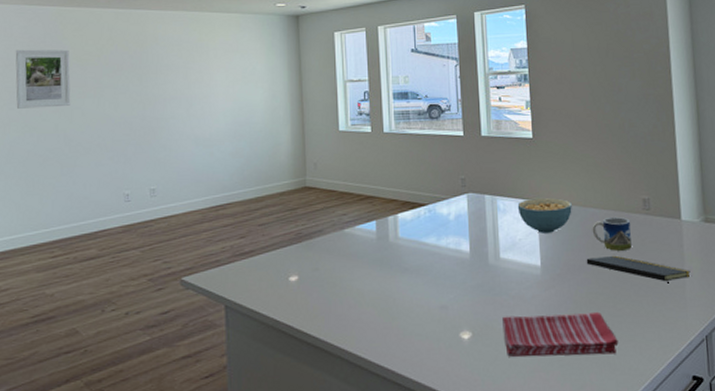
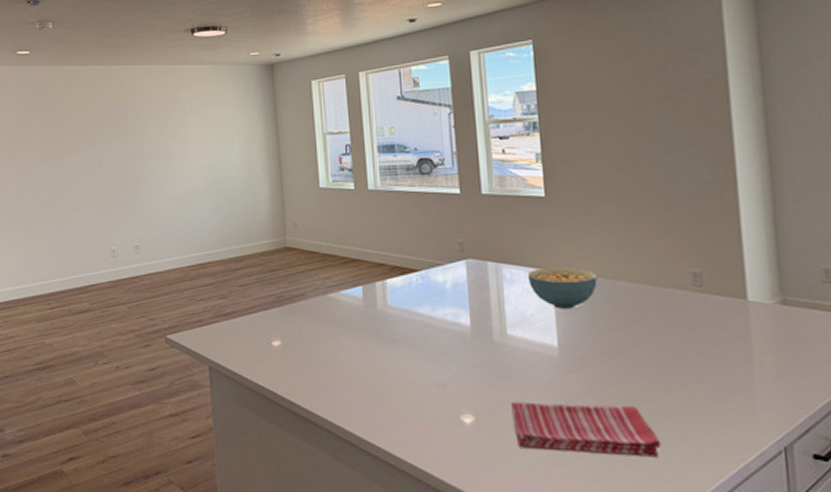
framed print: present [15,49,71,109] -> none [10,107,60,166]
notepad: present [586,255,691,284] -> none [616,339,762,378]
mug: present [592,217,632,251] -> none [623,294,678,334]

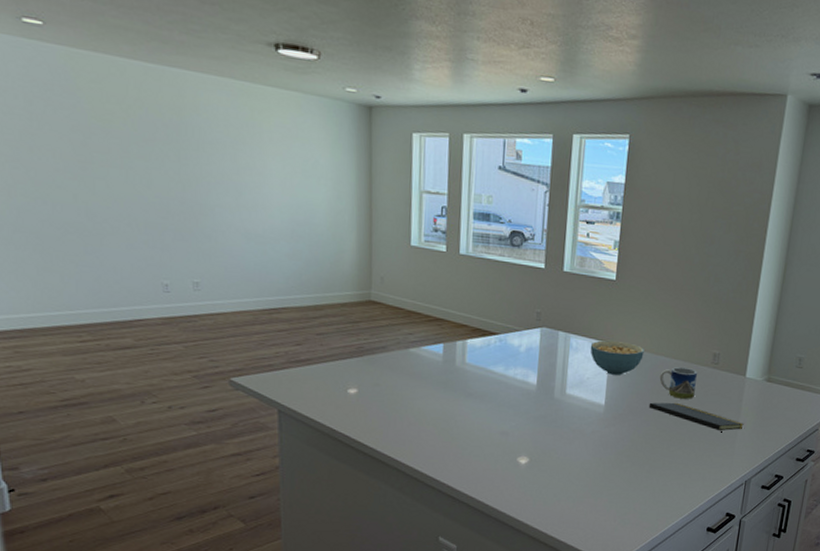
dish towel: present [511,401,661,458] -> none [559,447,666,489]
notepad: none [616,339,762,378] -> present [648,402,744,433]
mug: none [623,294,678,334] -> present [659,367,697,399]

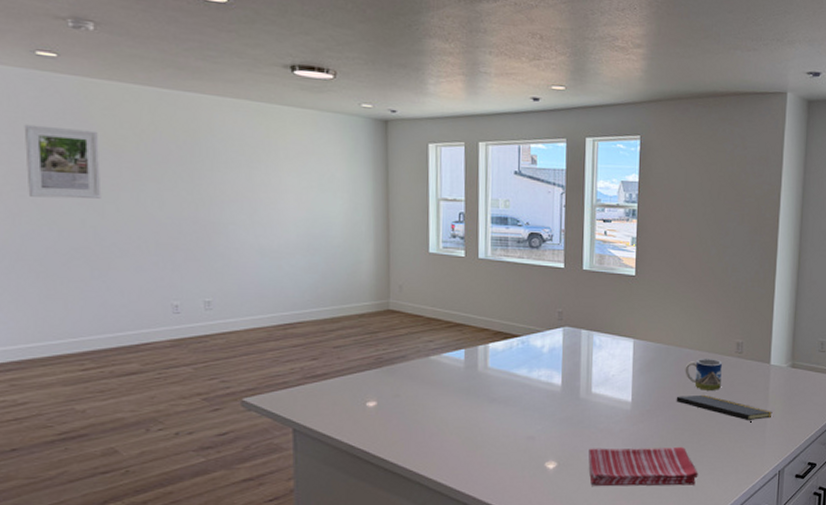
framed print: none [14,94,92,174] -> present [24,124,102,199]
dish towel: none [559,447,666,489] -> present [588,446,698,486]
cereal bowl: present [590,340,644,375] -> none [613,335,668,370]

